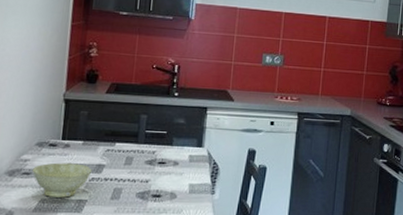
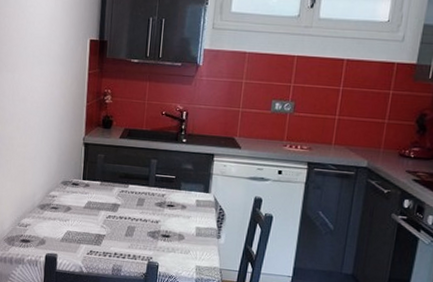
bowl: present [32,162,92,198] -> none [59,200,109,232]

